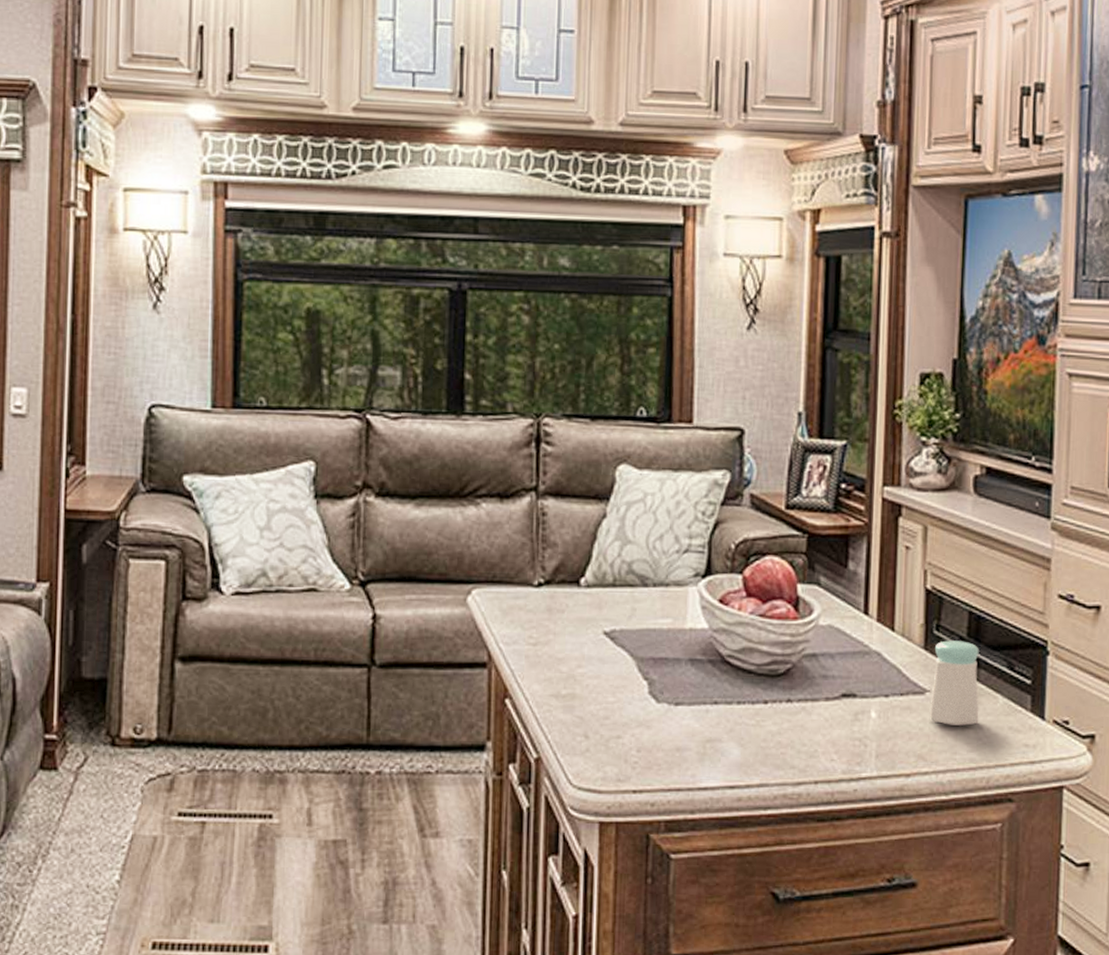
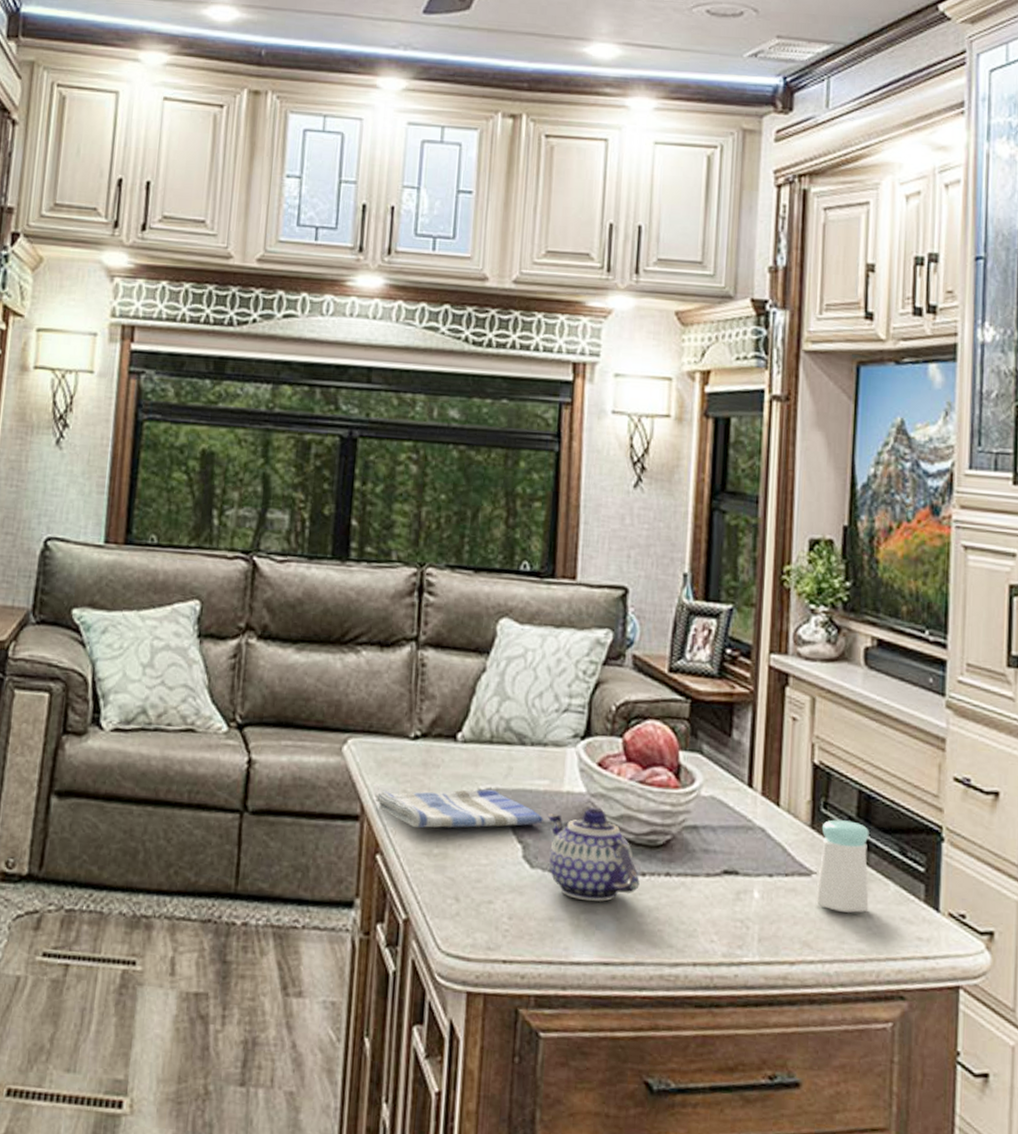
dish towel: none [501,630,667,672] -> present [375,789,543,829]
teapot: none [671,643,762,731] -> present [547,808,640,902]

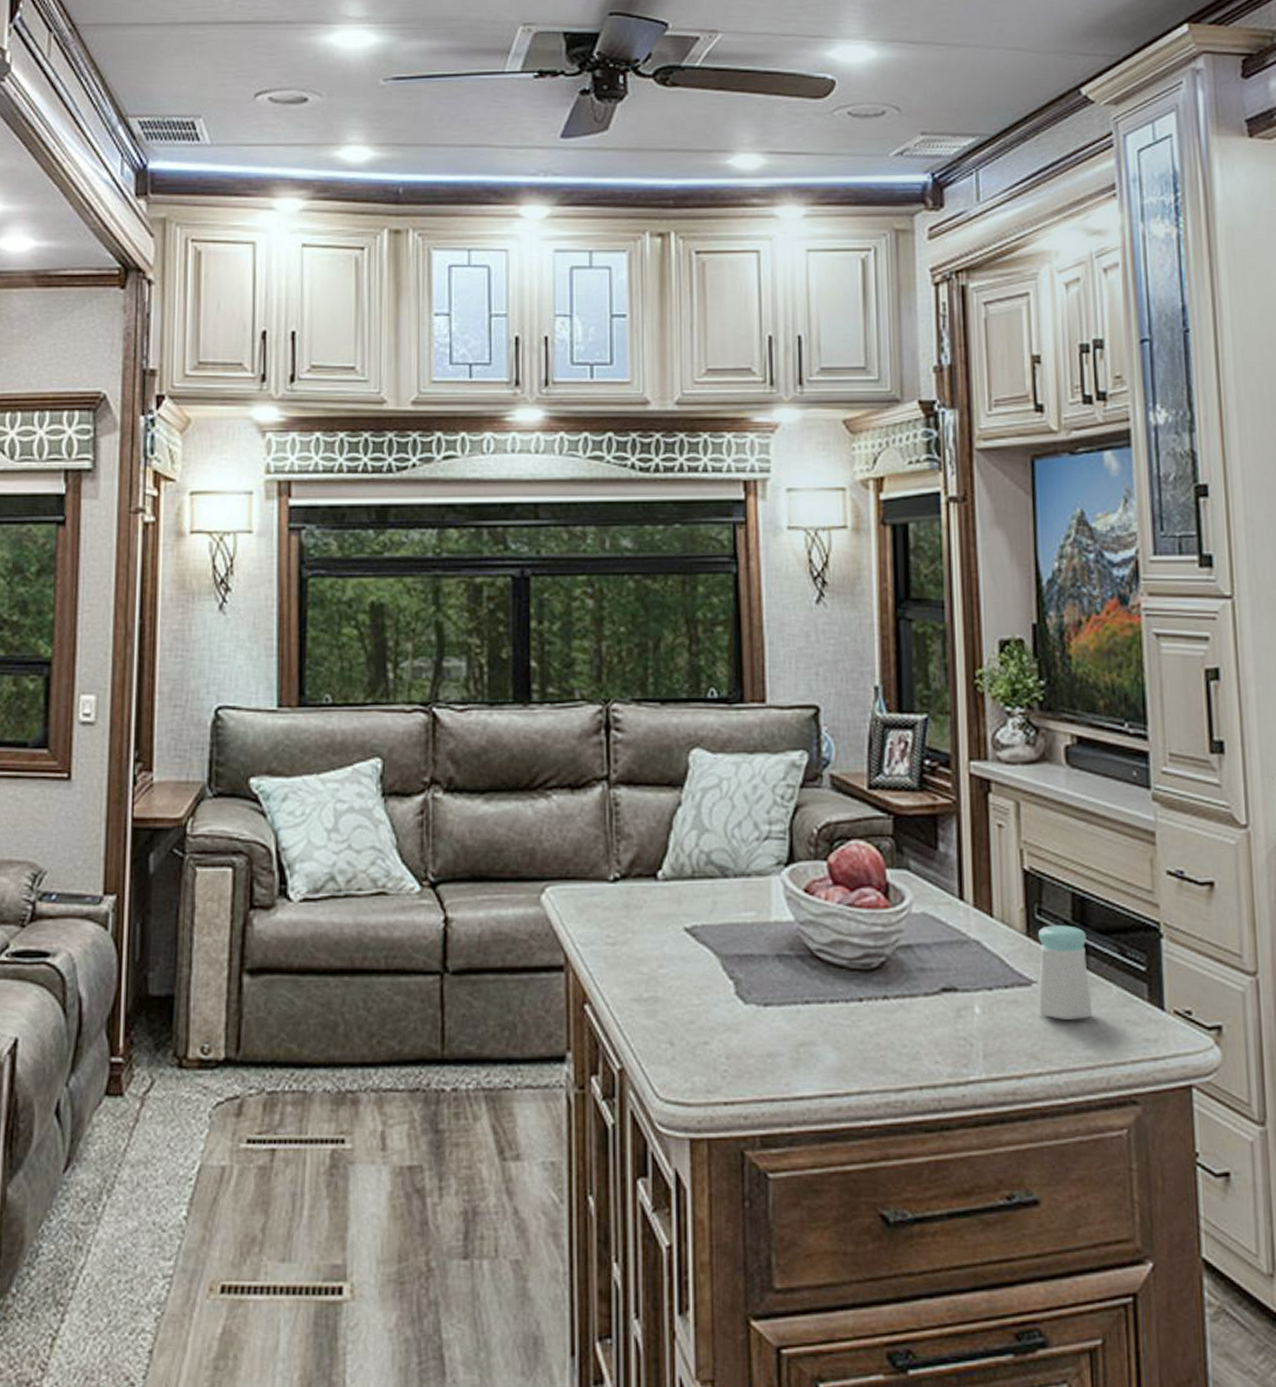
dish towel: present [375,789,543,829] -> none [578,926,753,974]
teapot: present [547,808,640,902] -> none [757,936,857,1033]

